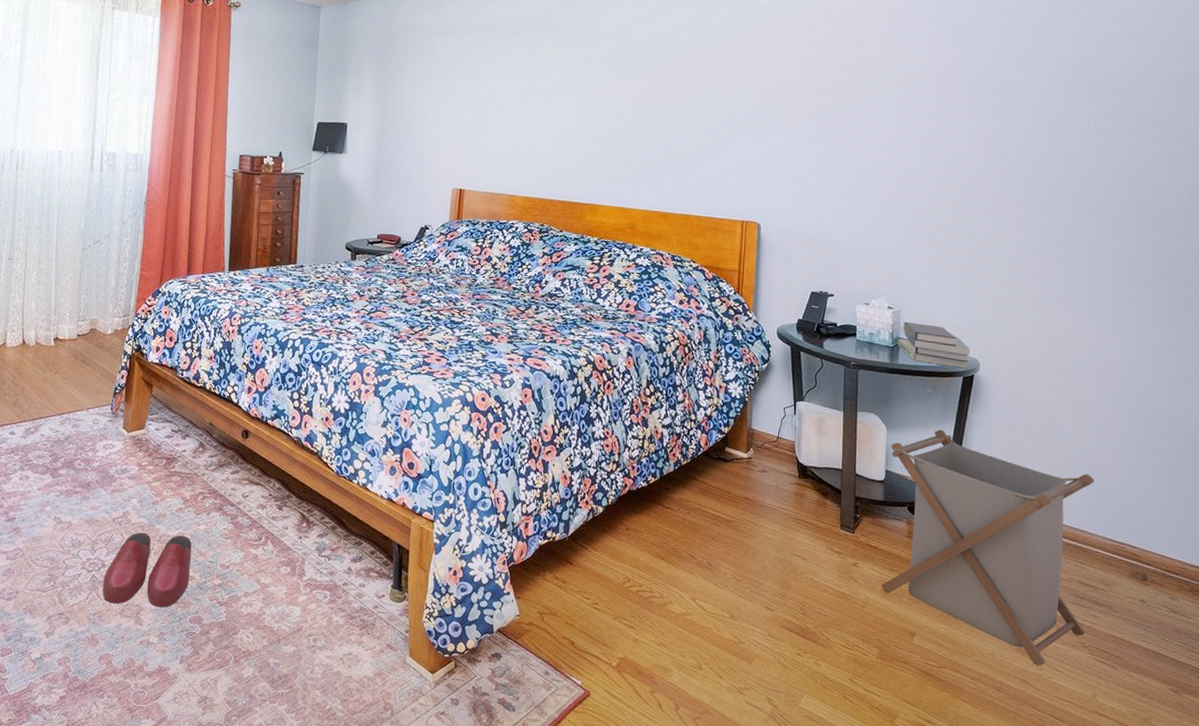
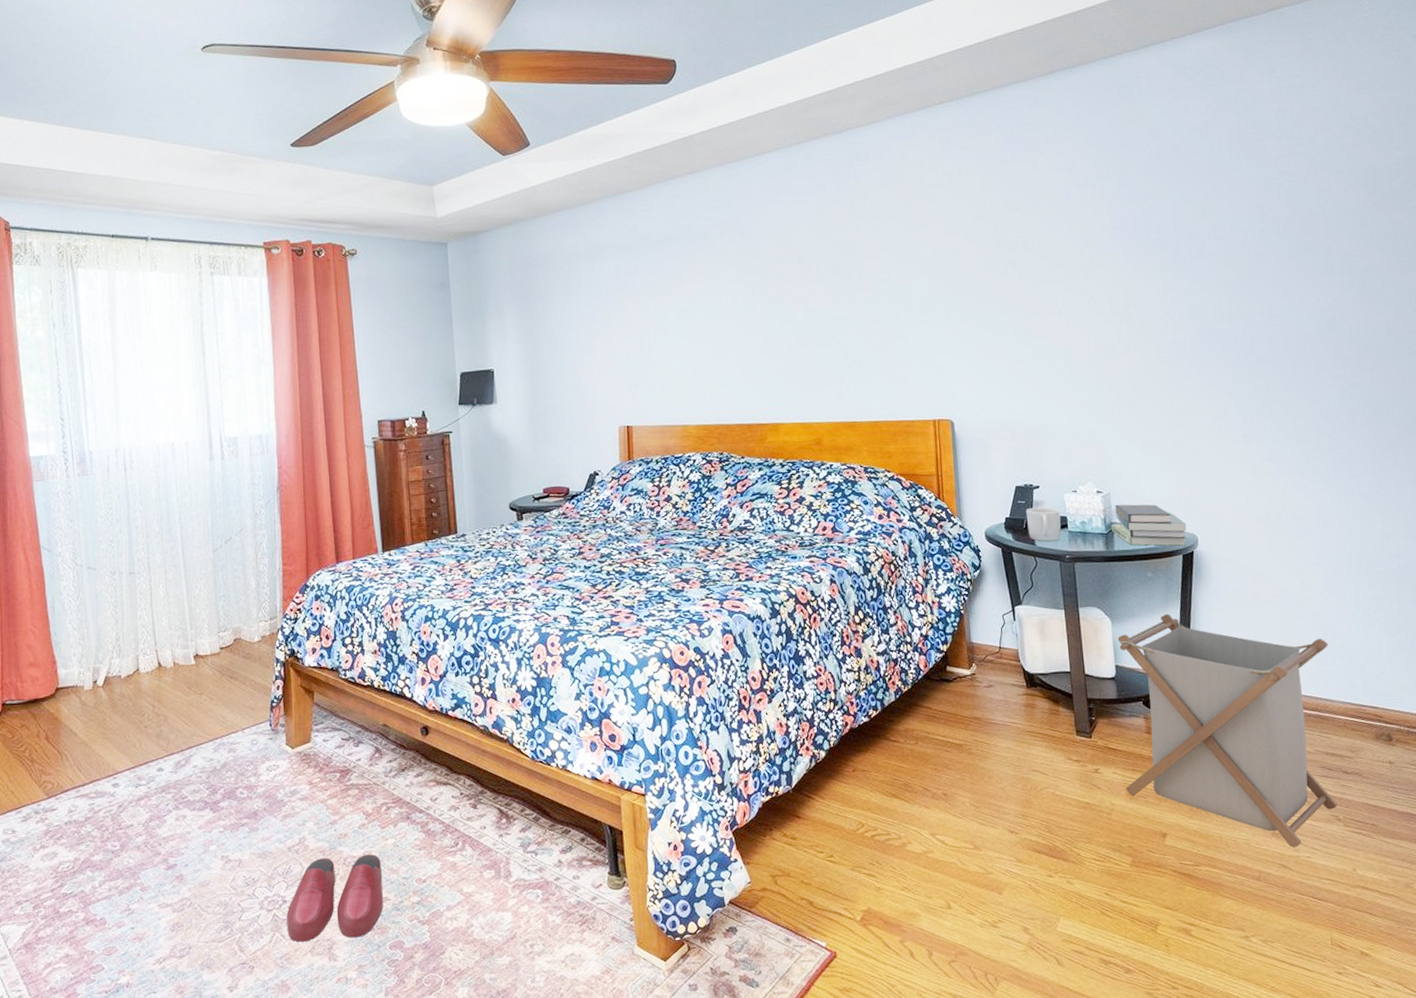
mug: none [817,313,851,347] -> present [1025,507,1061,541]

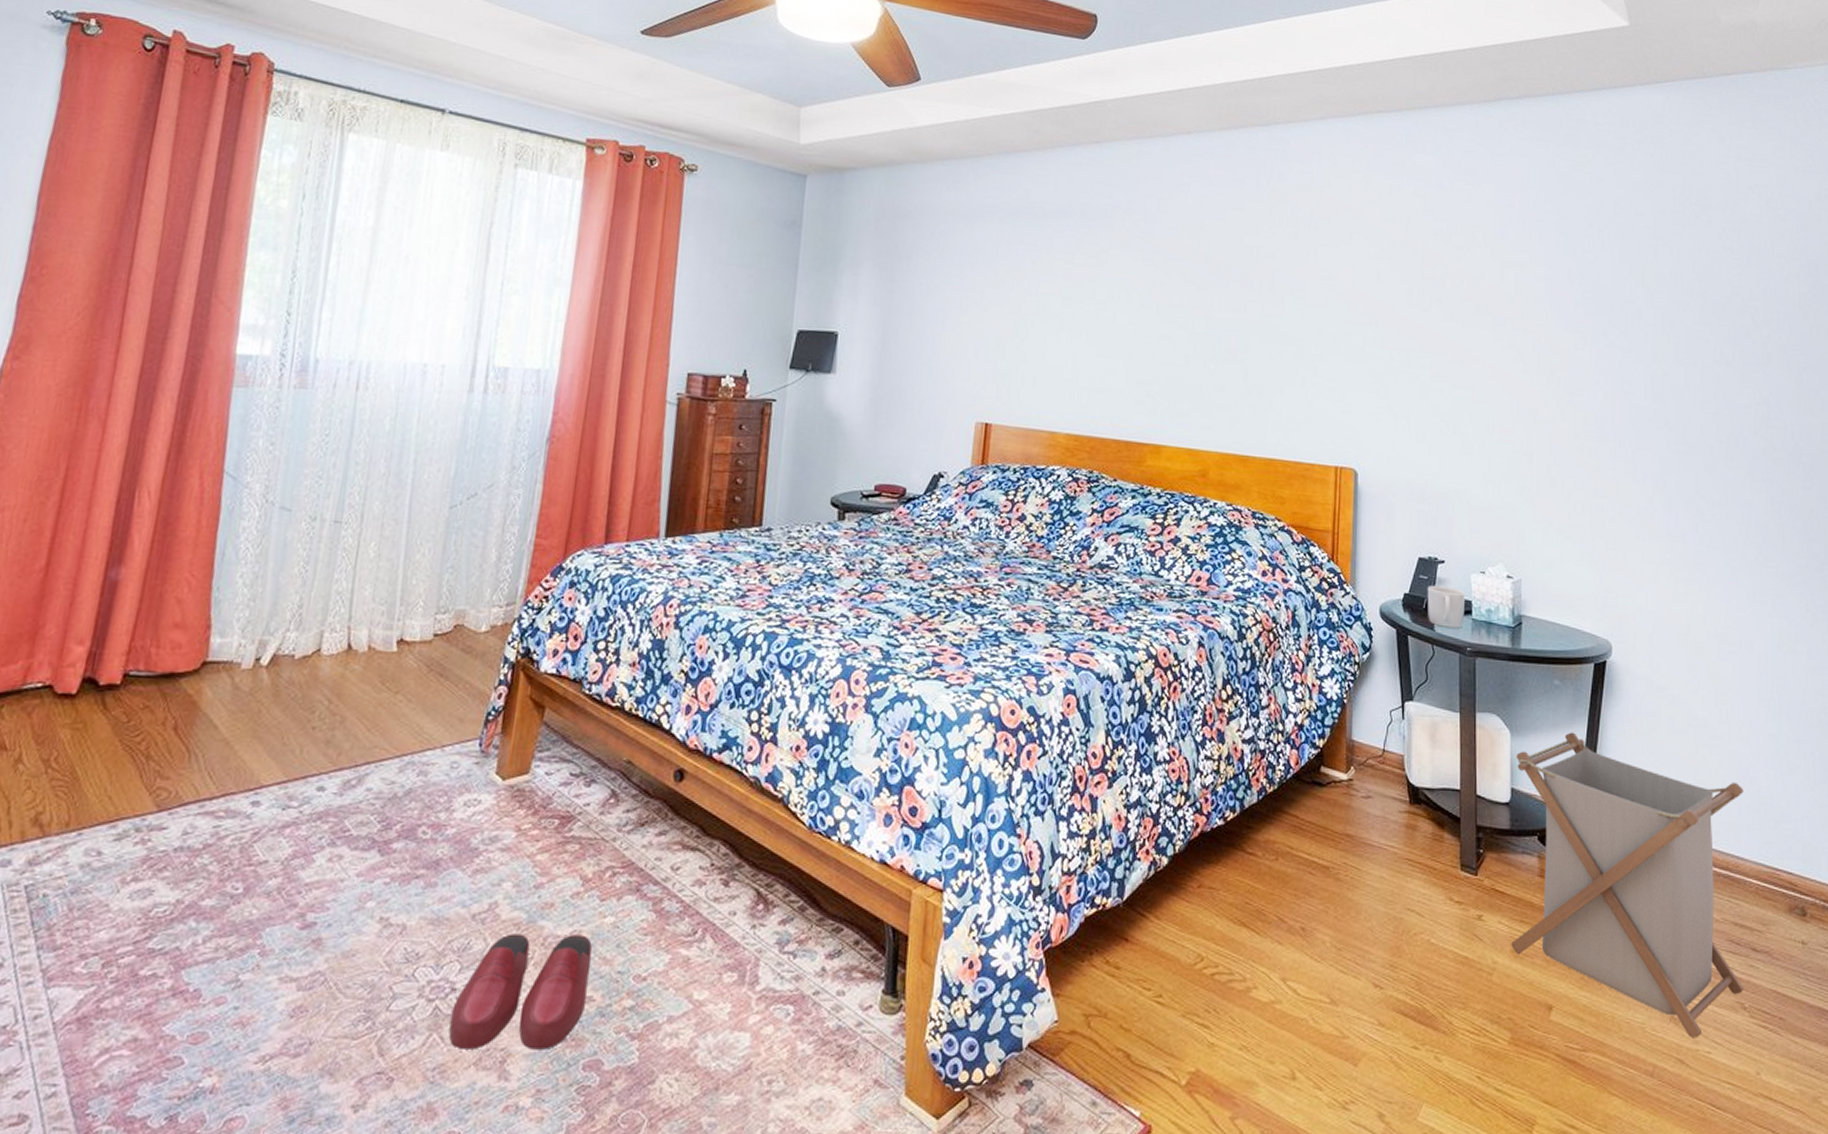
books: present [1112,504,1187,546] -> none [1520,594,1601,653]

